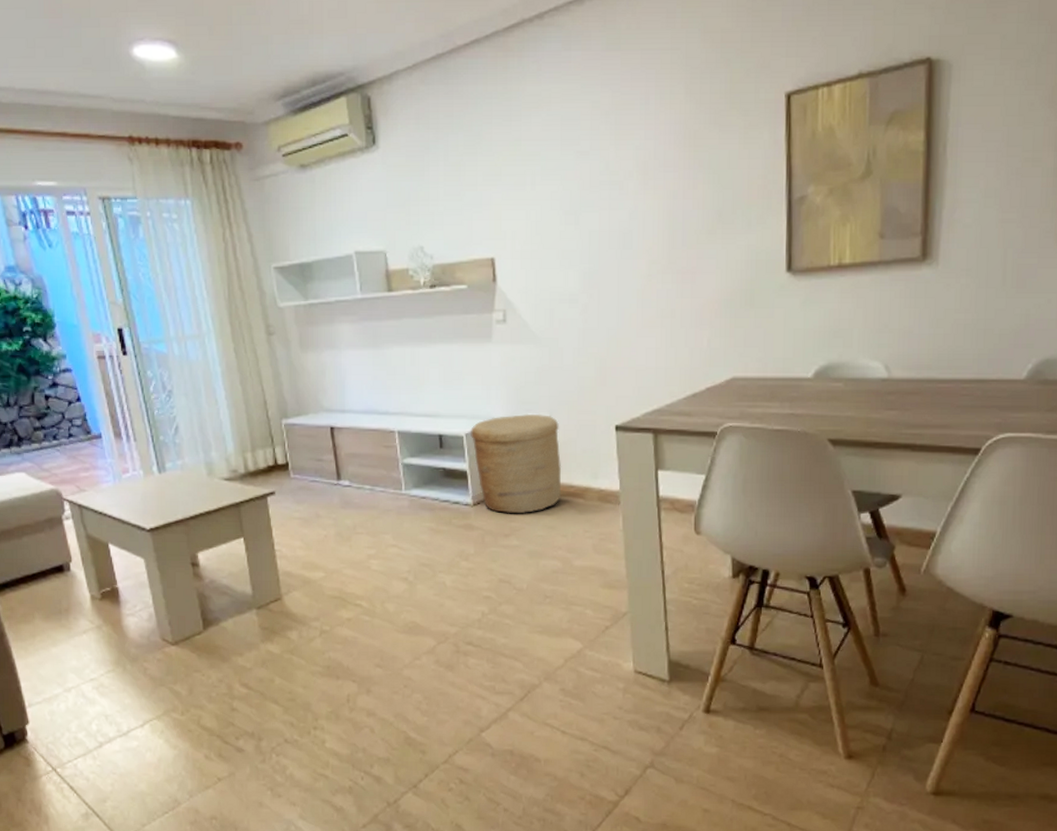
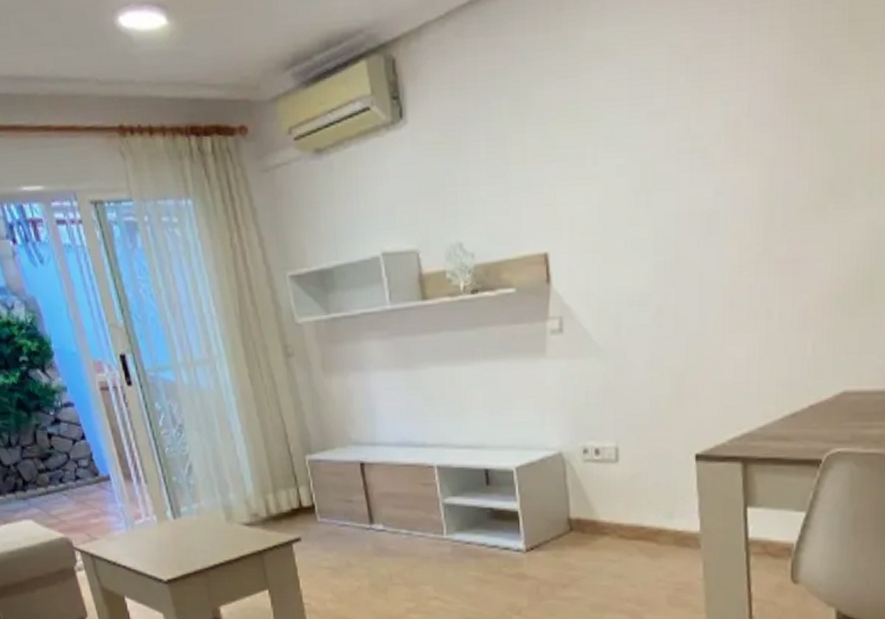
basket: present [471,413,562,514] -> none [522,442,631,561]

